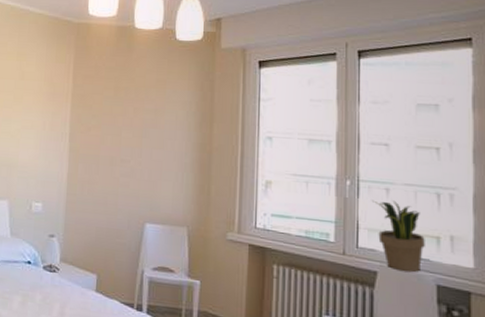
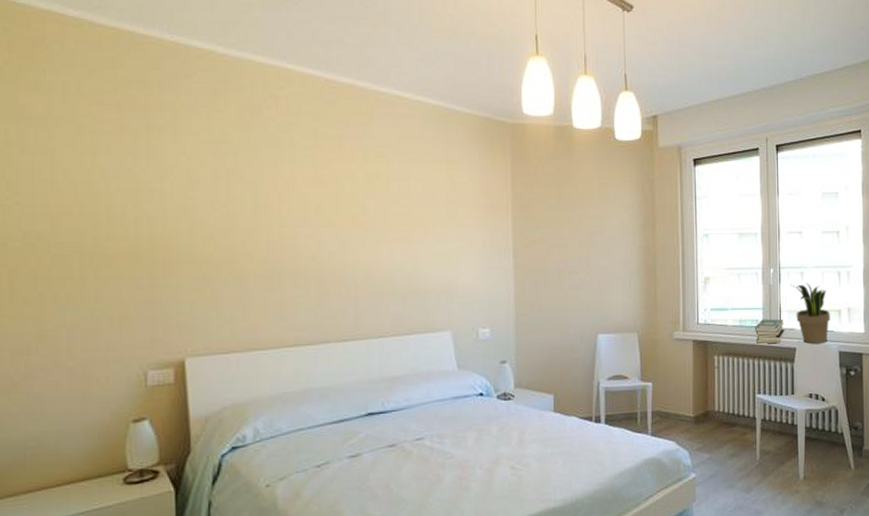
books: none [323,233,364,264] -> present [754,319,786,344]

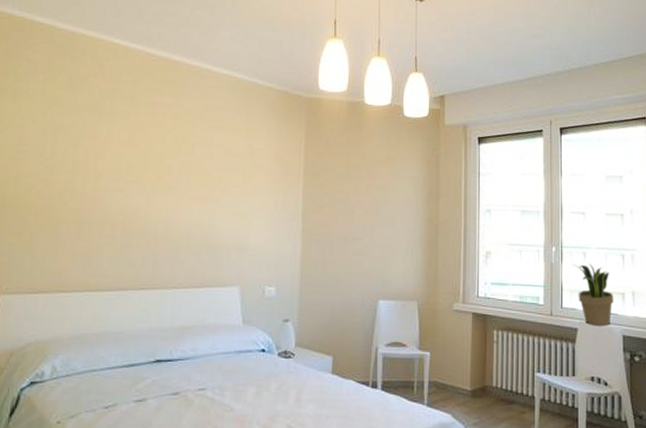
books: present [754,319,786,344] -> none [535,297,567,323]

